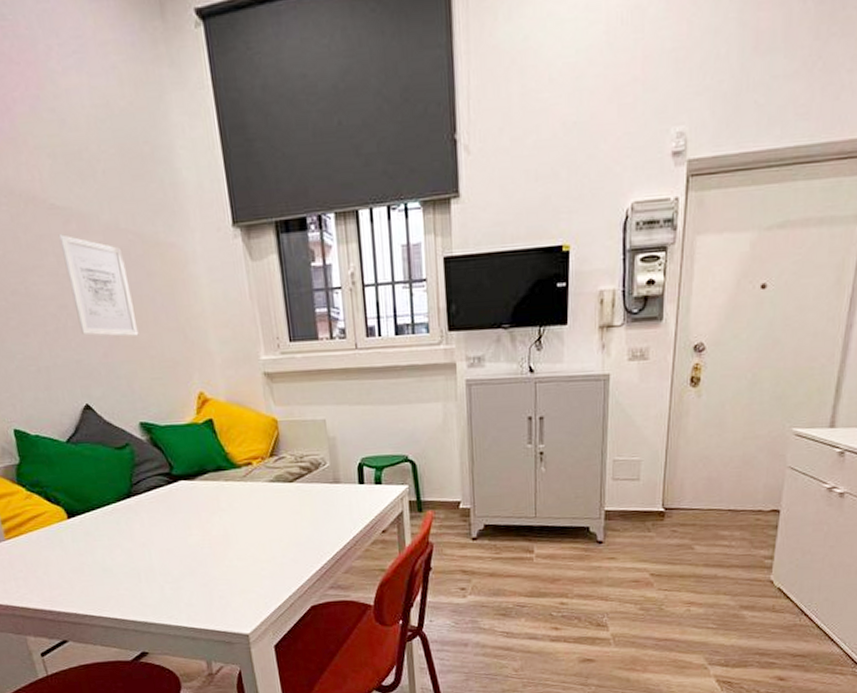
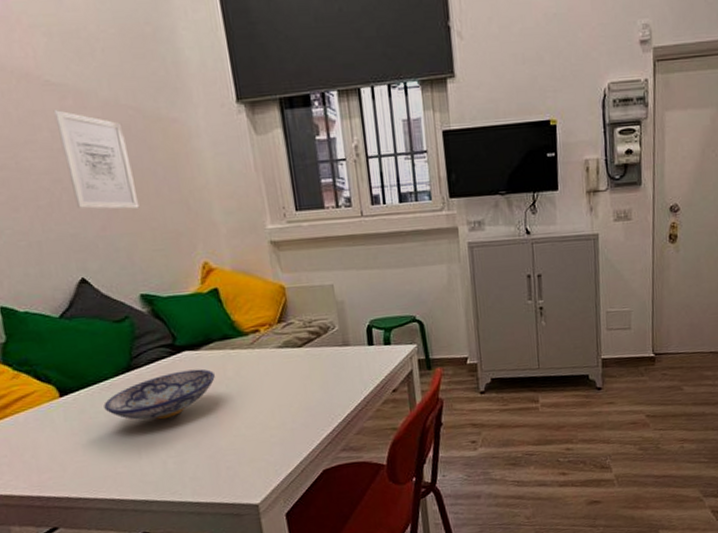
bowl: none [107,499,209,547] -> present [104,369,215,420]

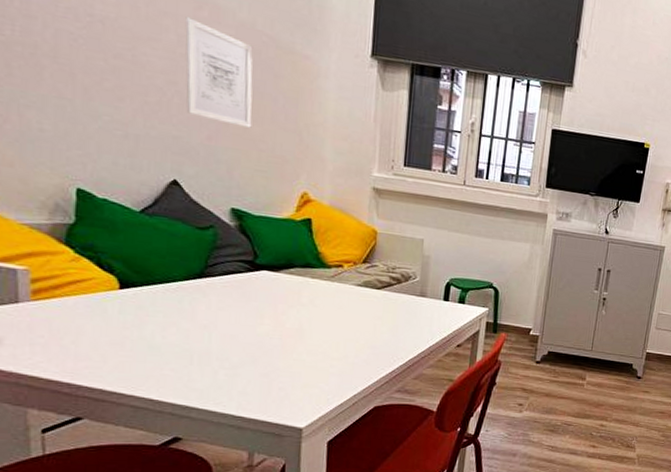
bowl: present [104,369,215,420] -> none [165,288,288,331]

